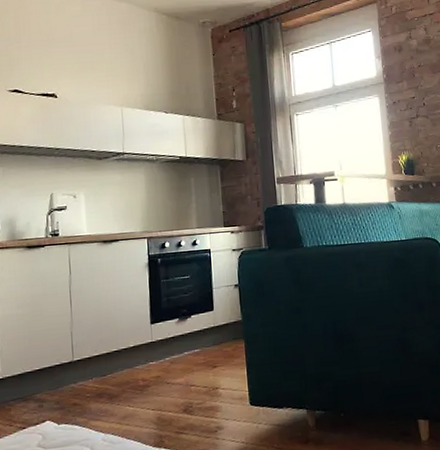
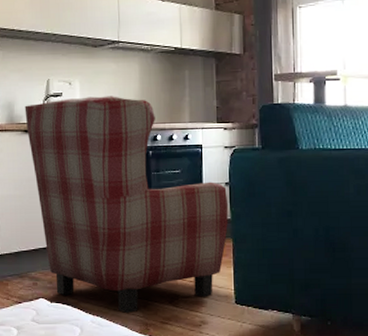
armchair: none [27,206,240,428] -> present [24,96,229,314]

